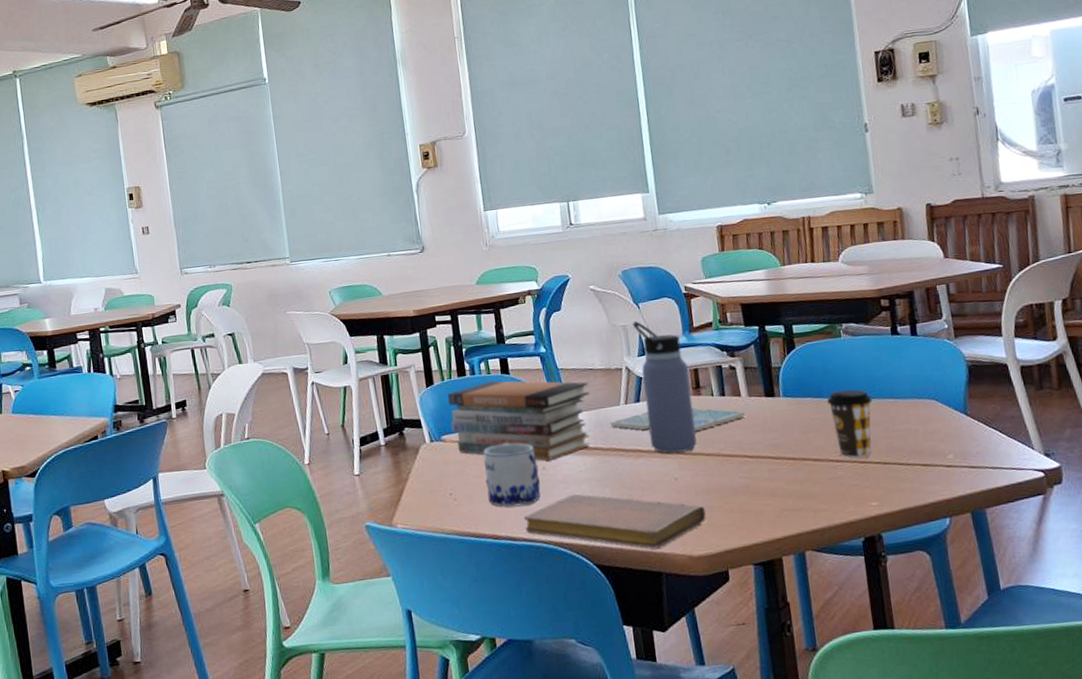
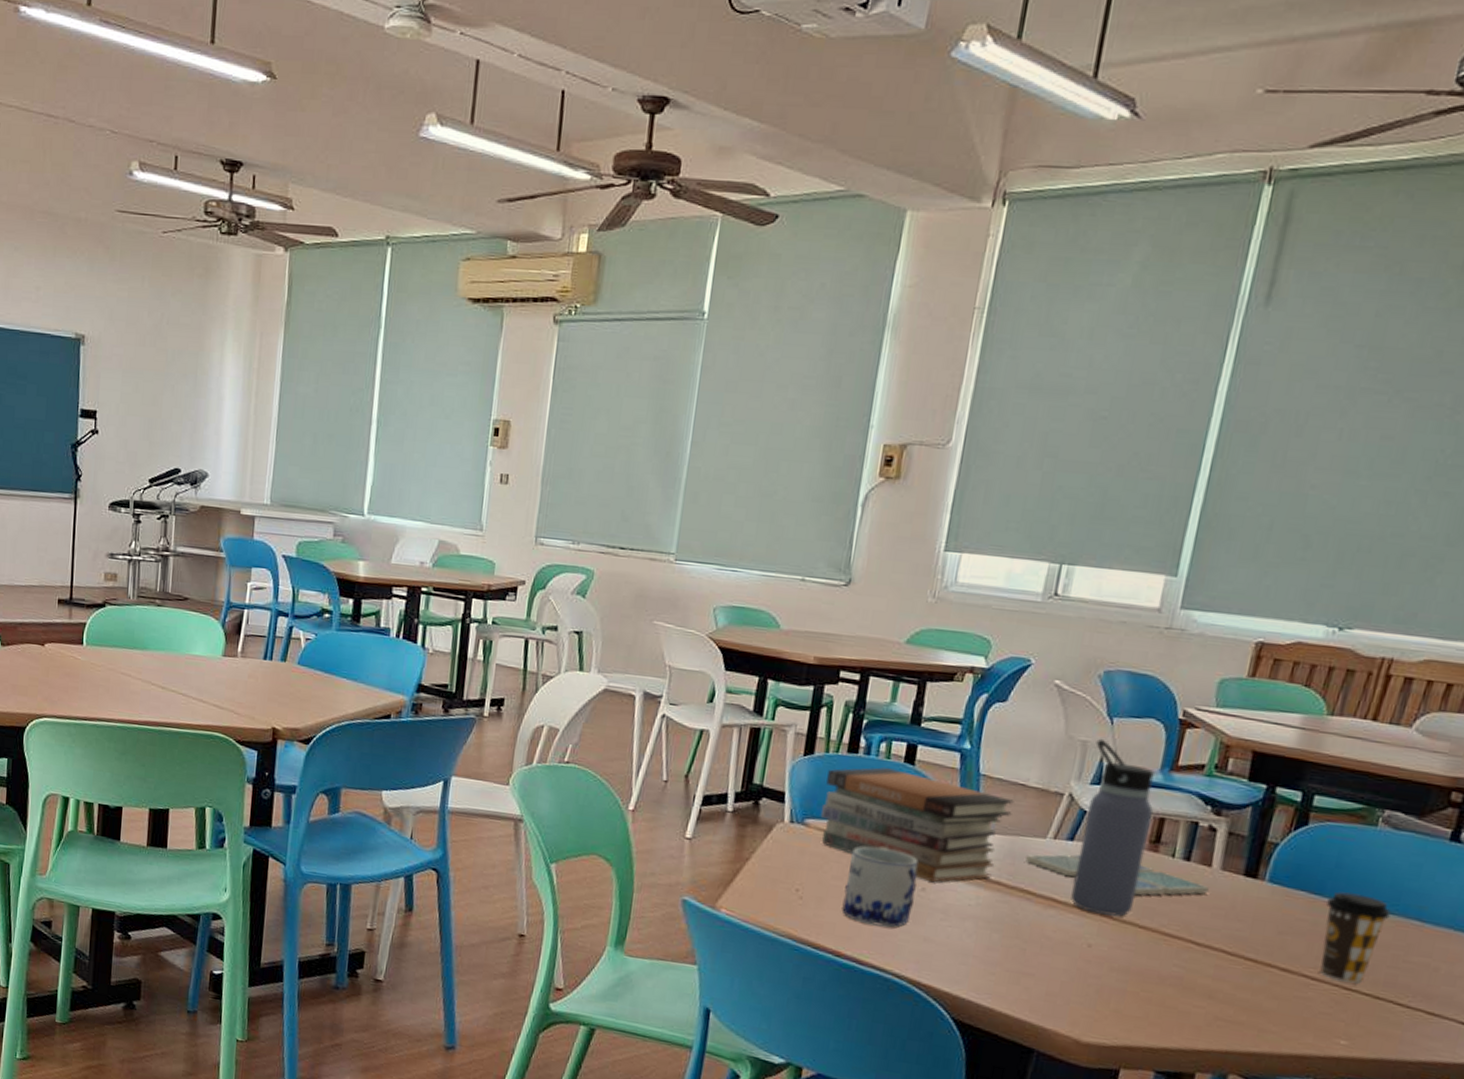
notebook: present [524,494,706,549] -> none [877,929,1116,1021]

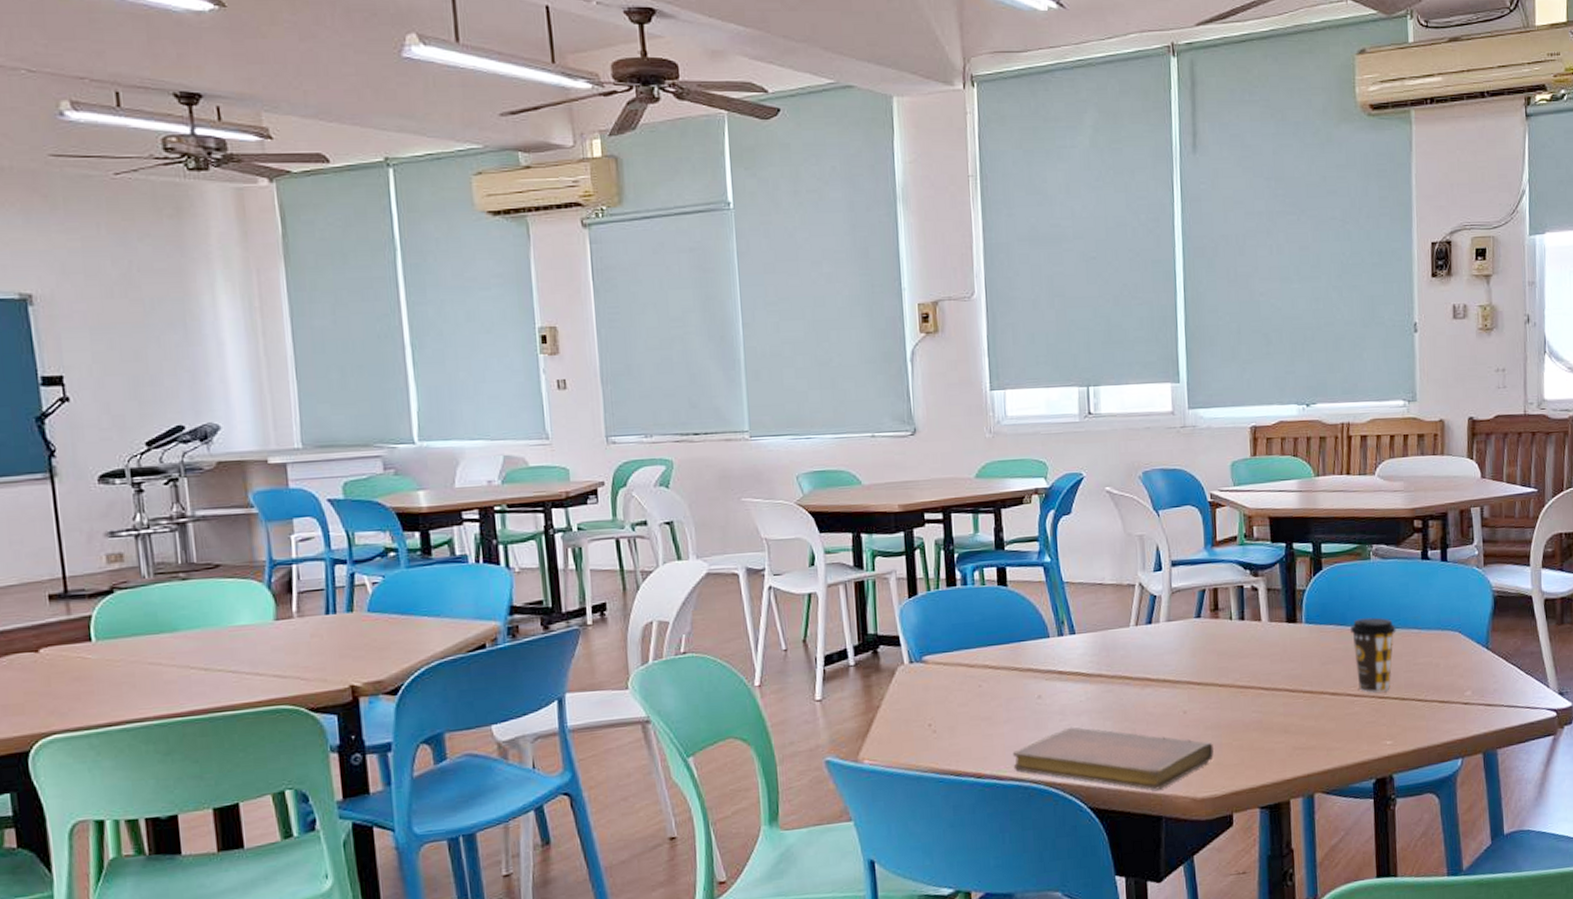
book stack: present [820,767,1014,883] -> none [933,593,1097,689]
mug: present [842,846,918,928] -> none [971,666,1034,741]
notebook: none [877,929,1116,1021] -> present [1012,727,1215,790]
drink coaster: present [1025,854,1209,896] -> none [1117,632,1264,660]
water bottle: present [1070,738,1154,917] -> none [1150,530,1210,683]

